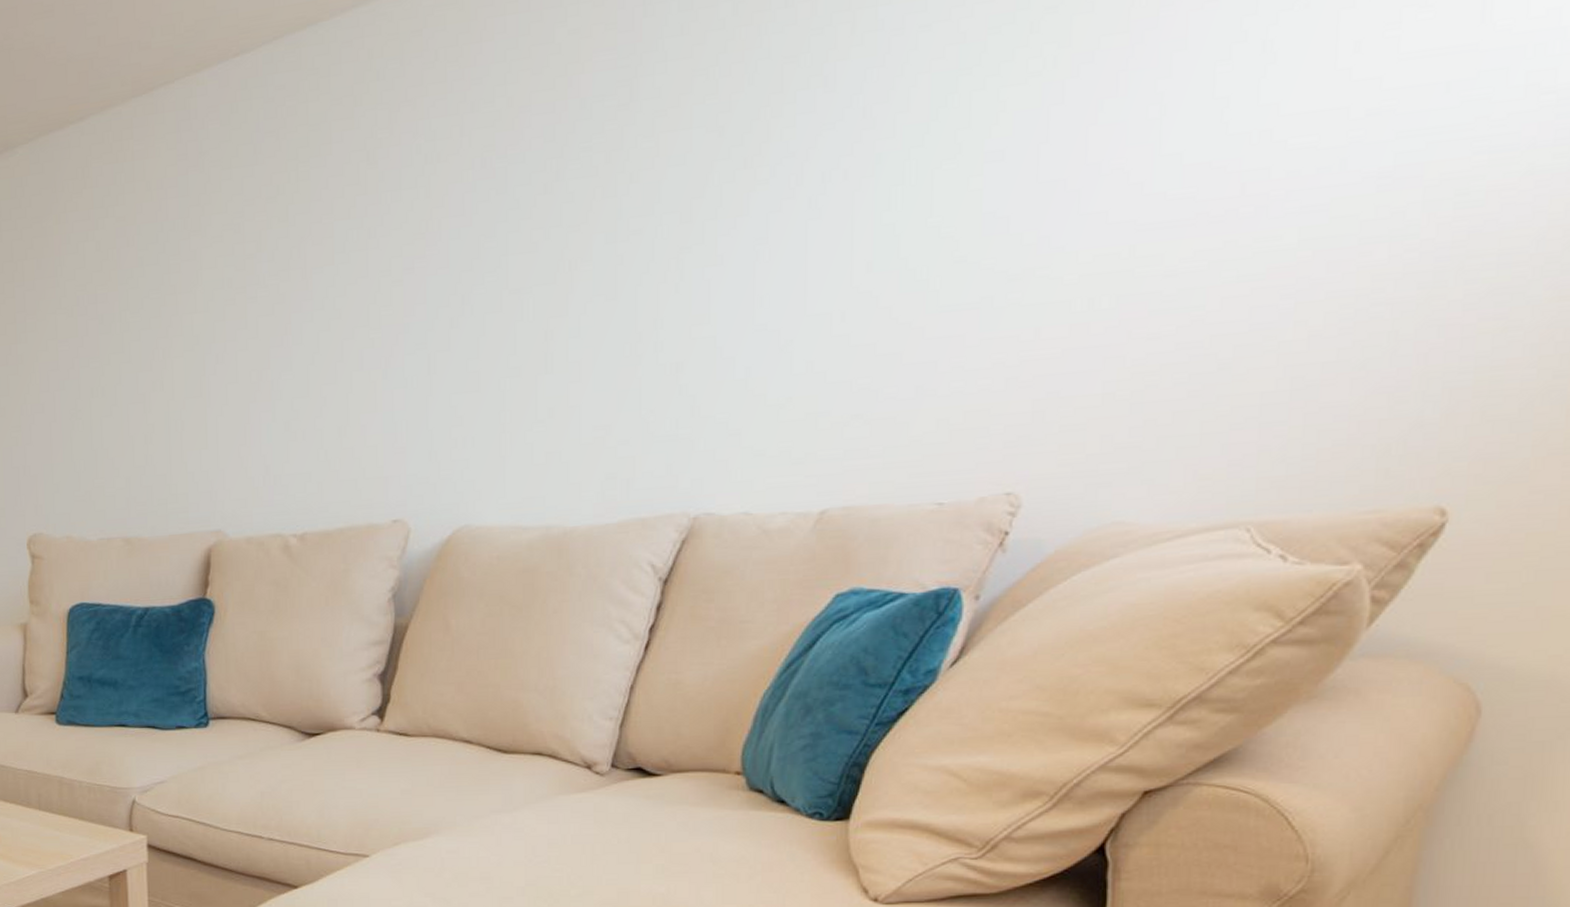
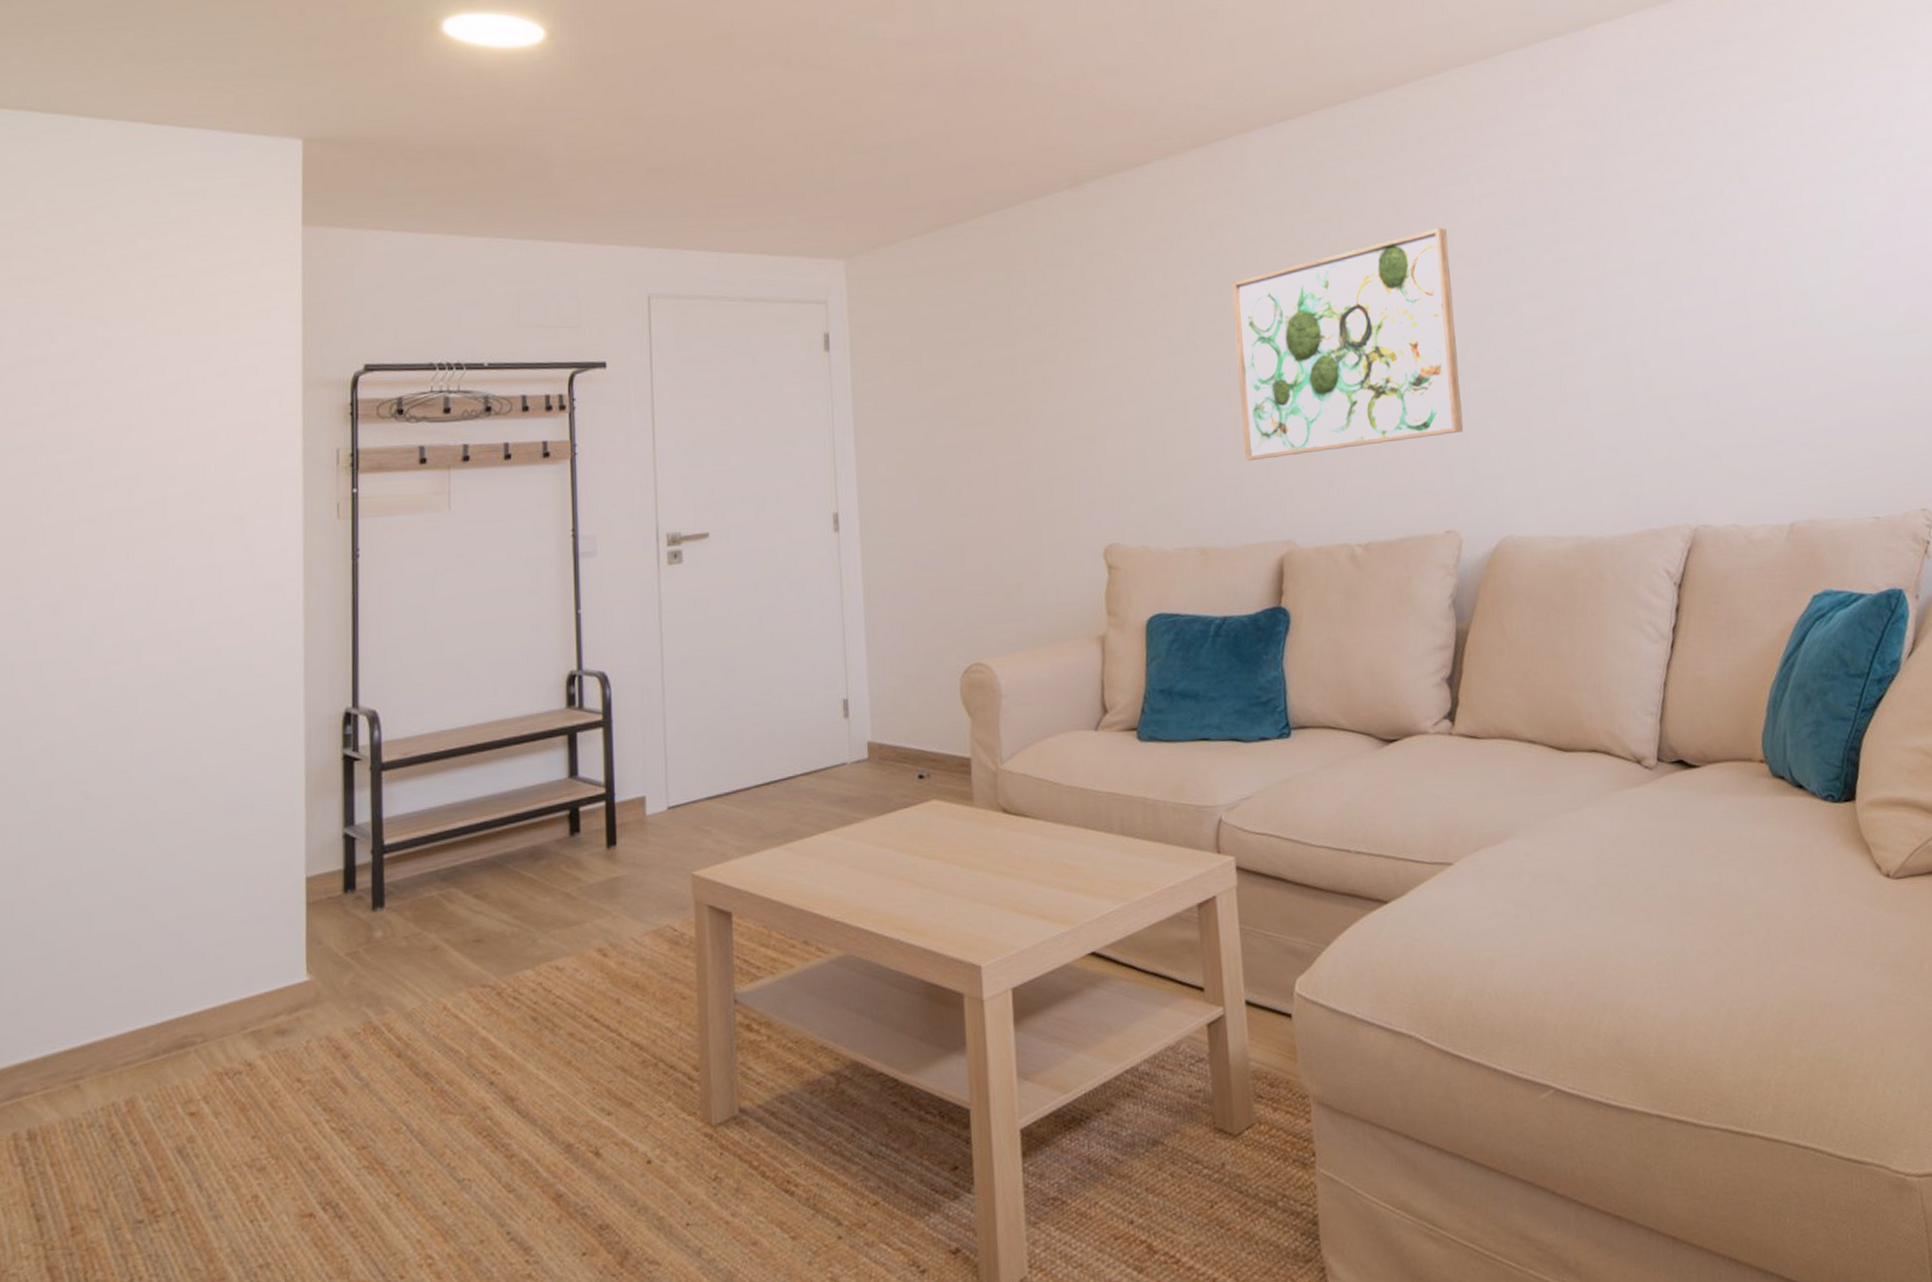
wall art: none [171,171,425,447] -> present [1232,228,1464,461]

